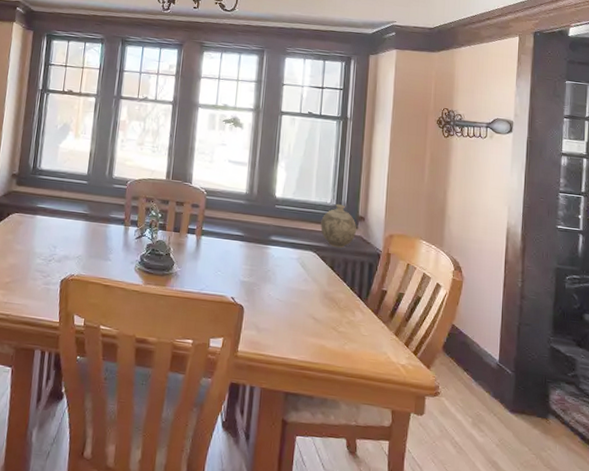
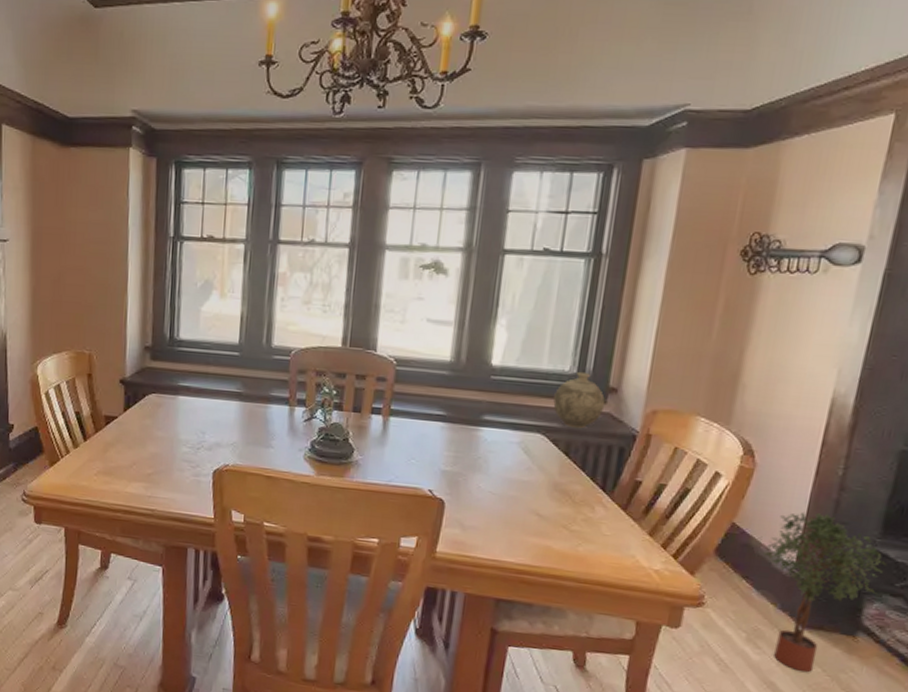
potted tree: none [476,315,560,452] -> present [763,512,887,673]

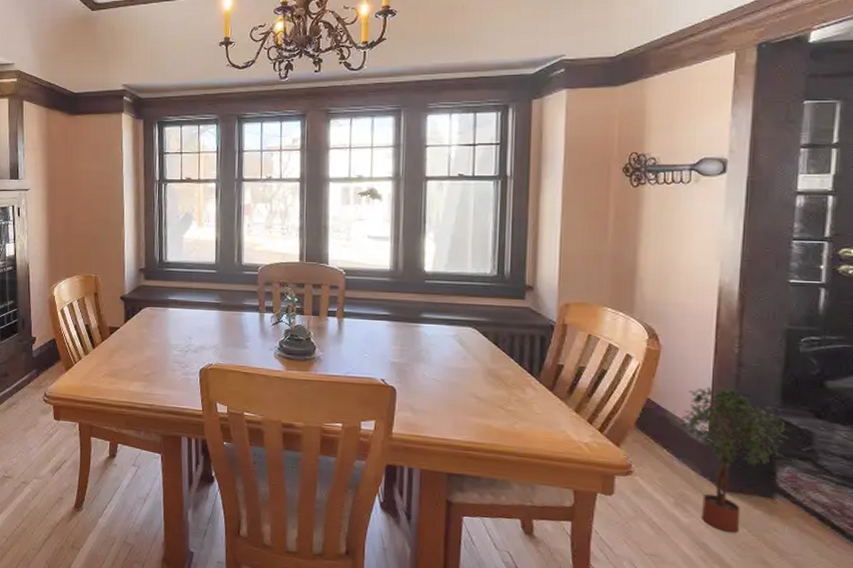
decorative vase: present [553,371,606,429] -> none [480,273,524,322]

